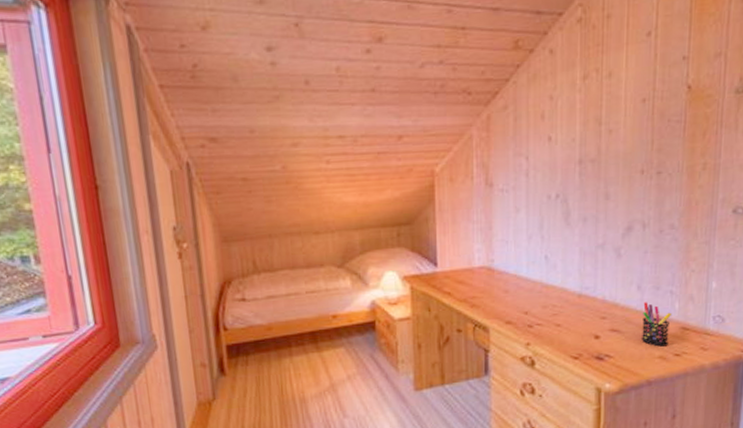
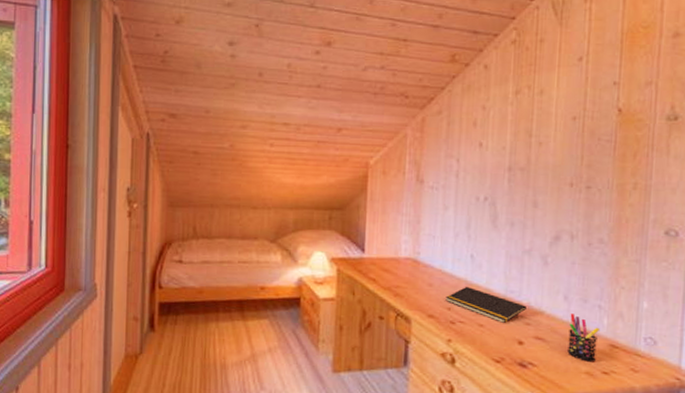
notepad: none [522,288,601,321] -> present [445,286,526,324]

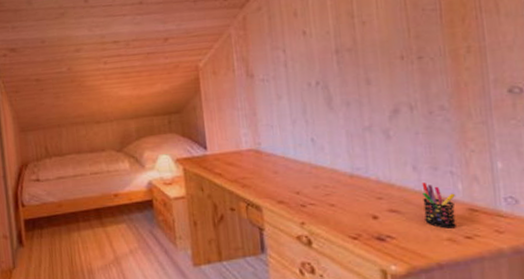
notepad: present [445,286,526,324] -> none [292,169,376,201]

